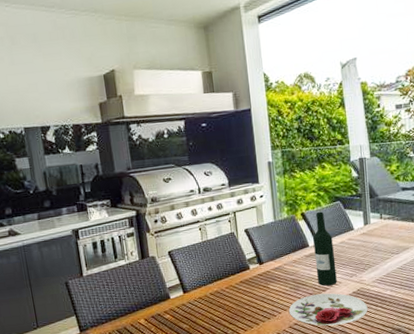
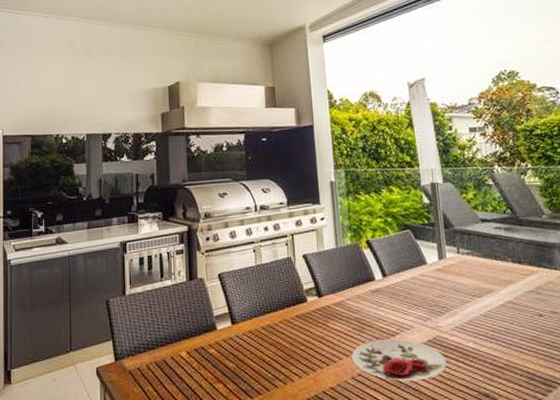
wine bottle: present [313,211,337,286] -> none [380,240,409,330]

